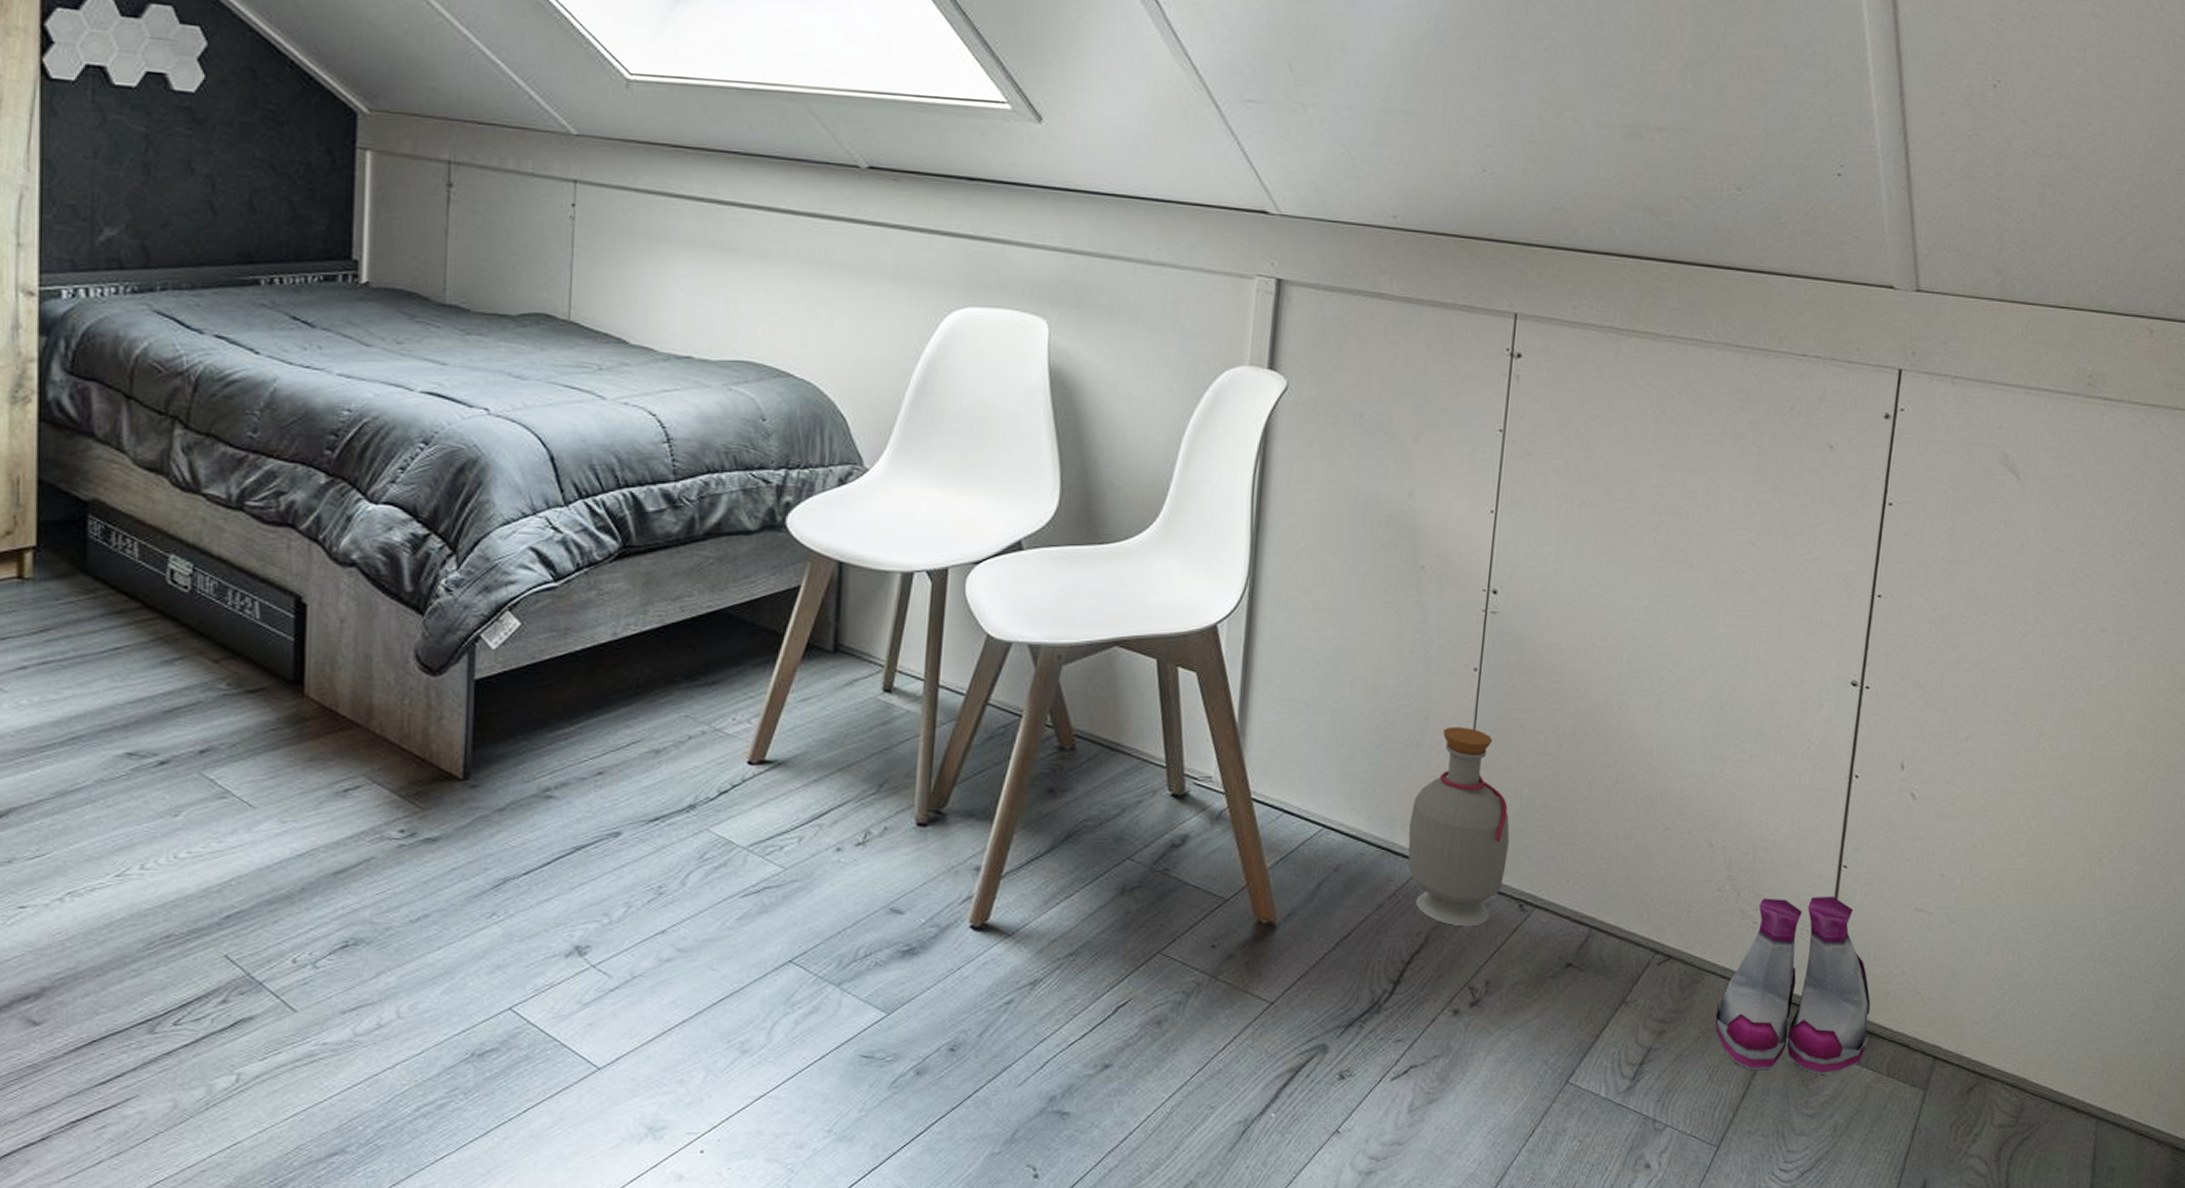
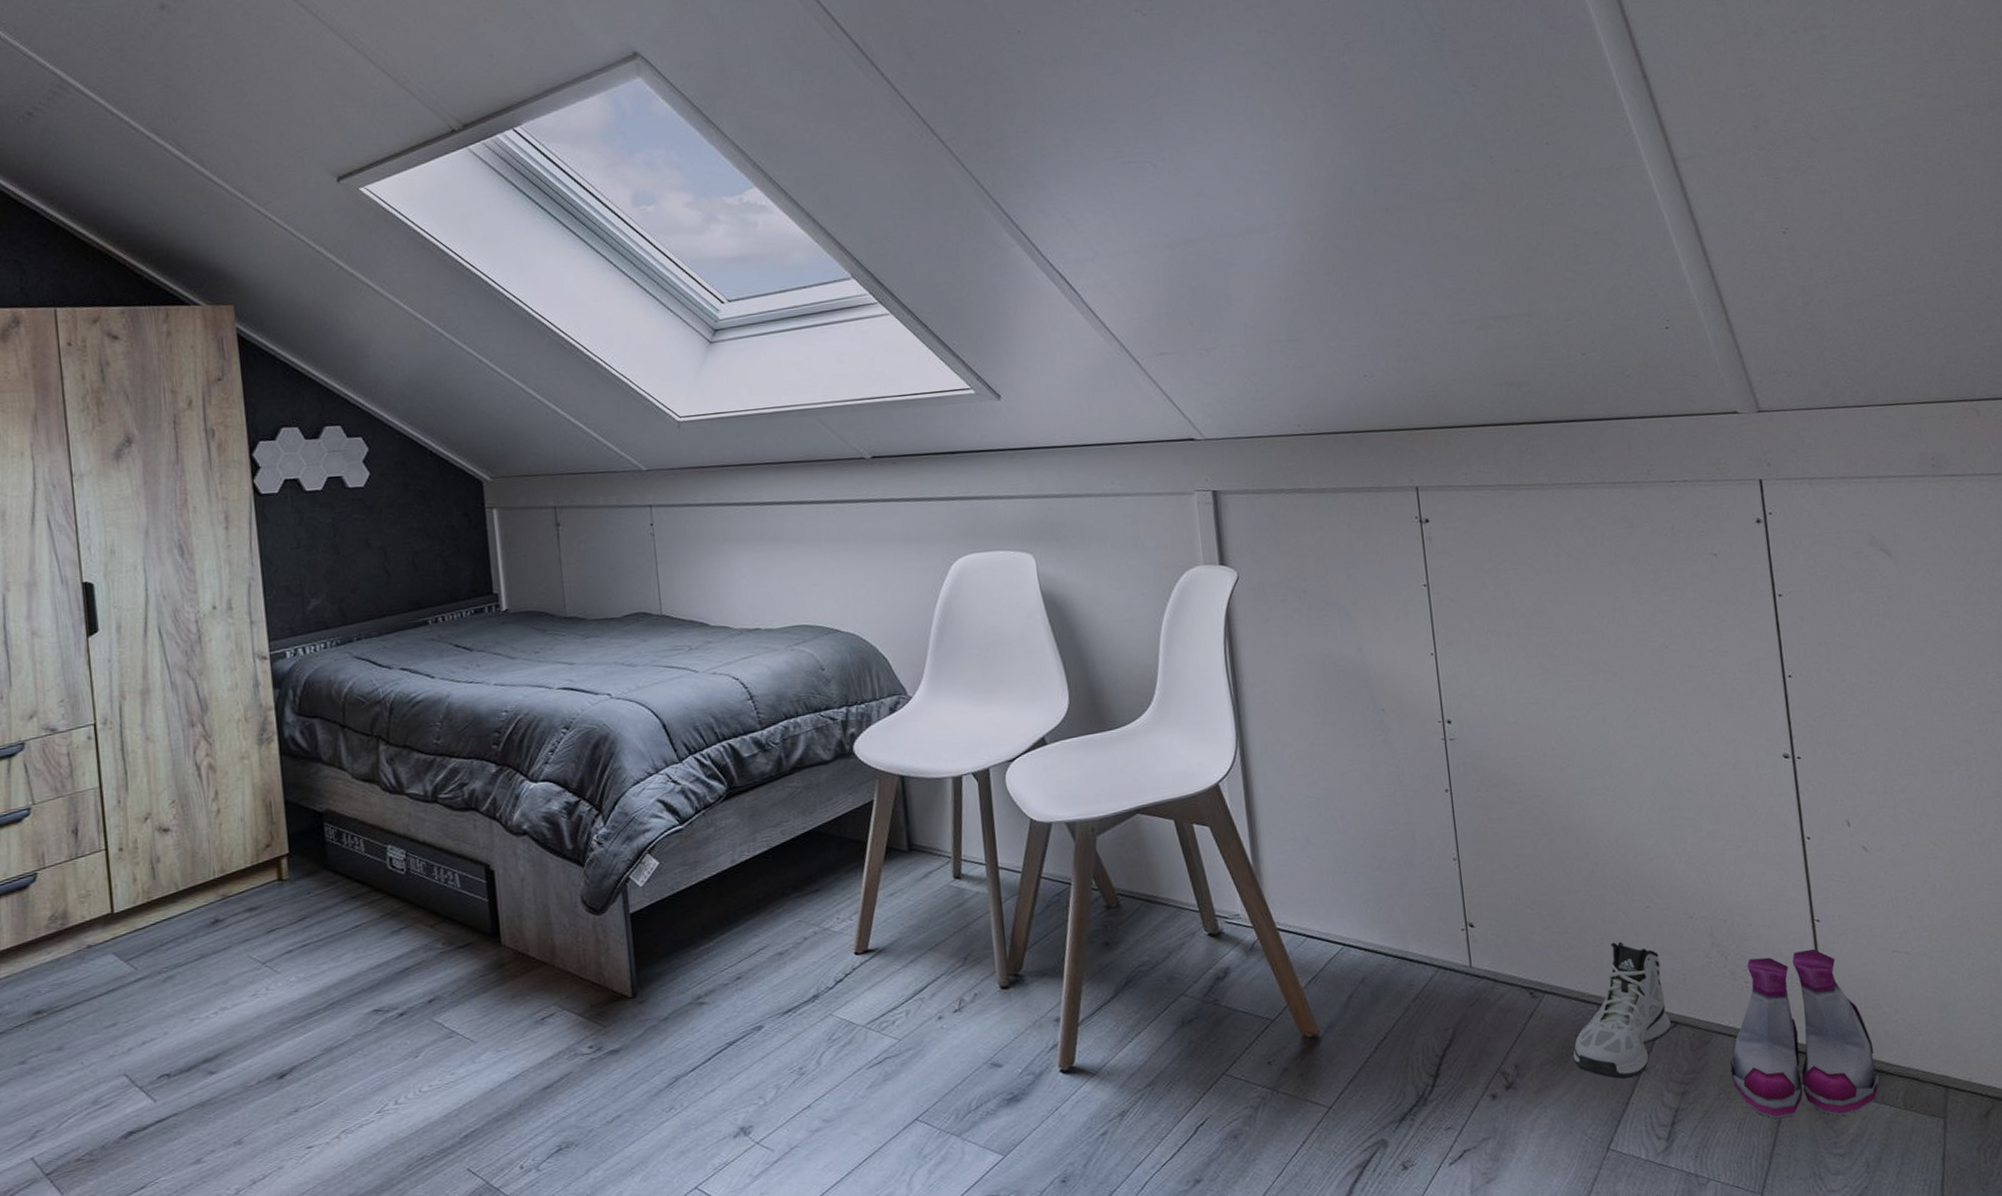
bottle: present [1407,726,1510,927] -> none [1417,841,1511,1019]
sneaker: none [1551,862,1668,1009] -> present [1573,941,1671,1079]

